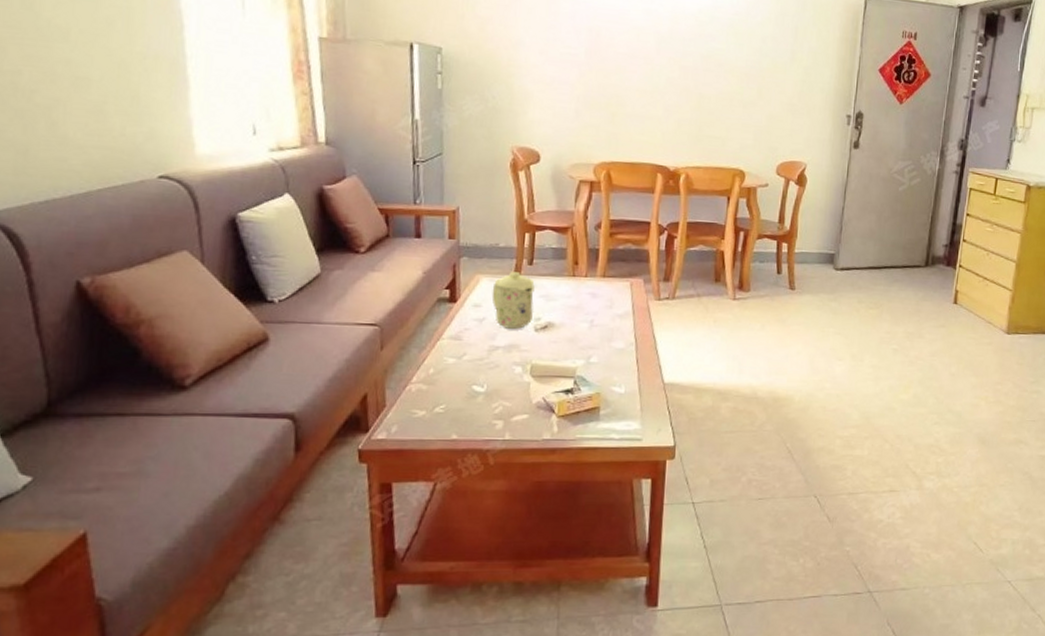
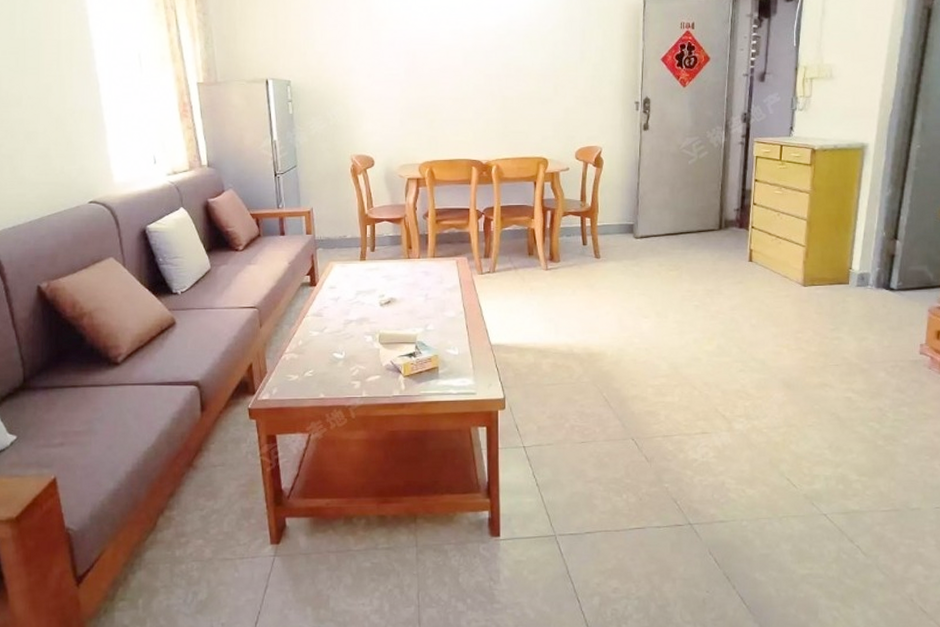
mug: present [491,272,535,329] -> none [343,258,377,305]

